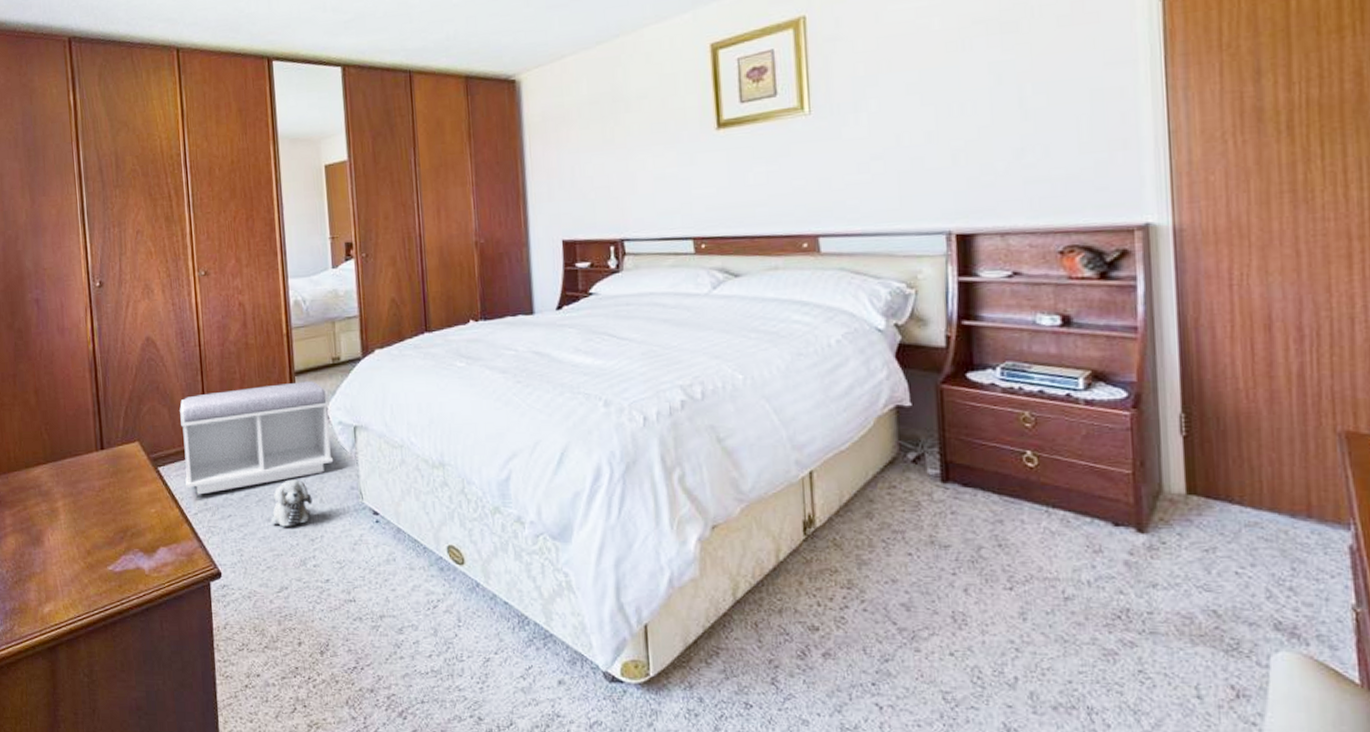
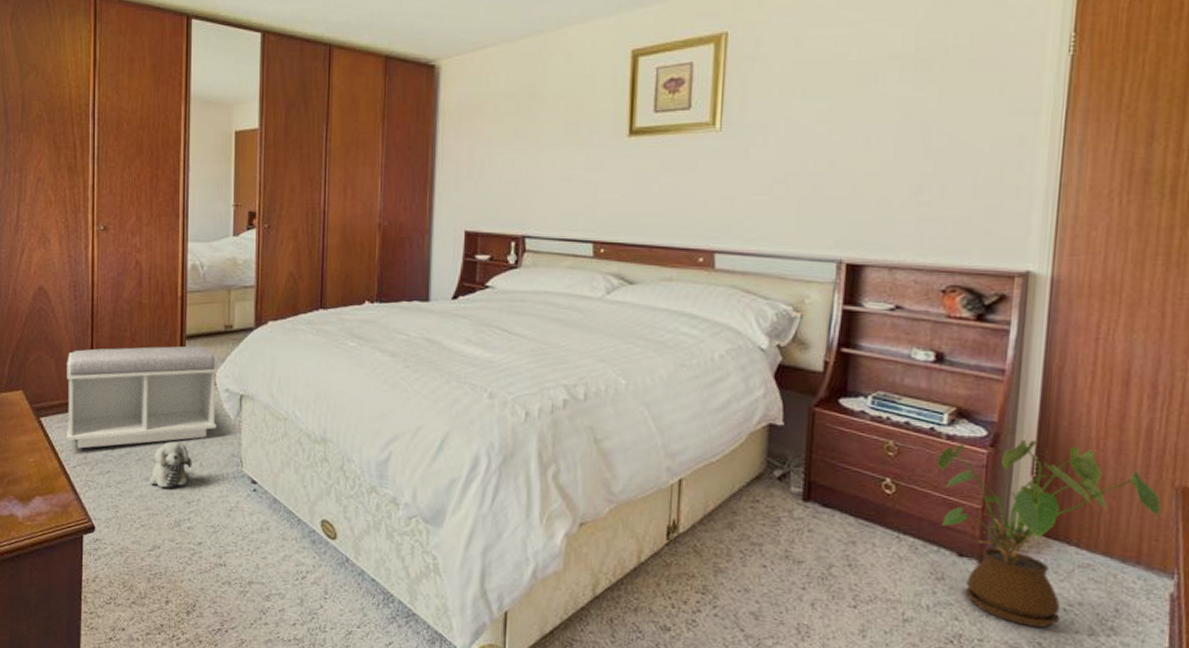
house plant: none [1078,397,1326,594] -> present [937,440,1162,628]

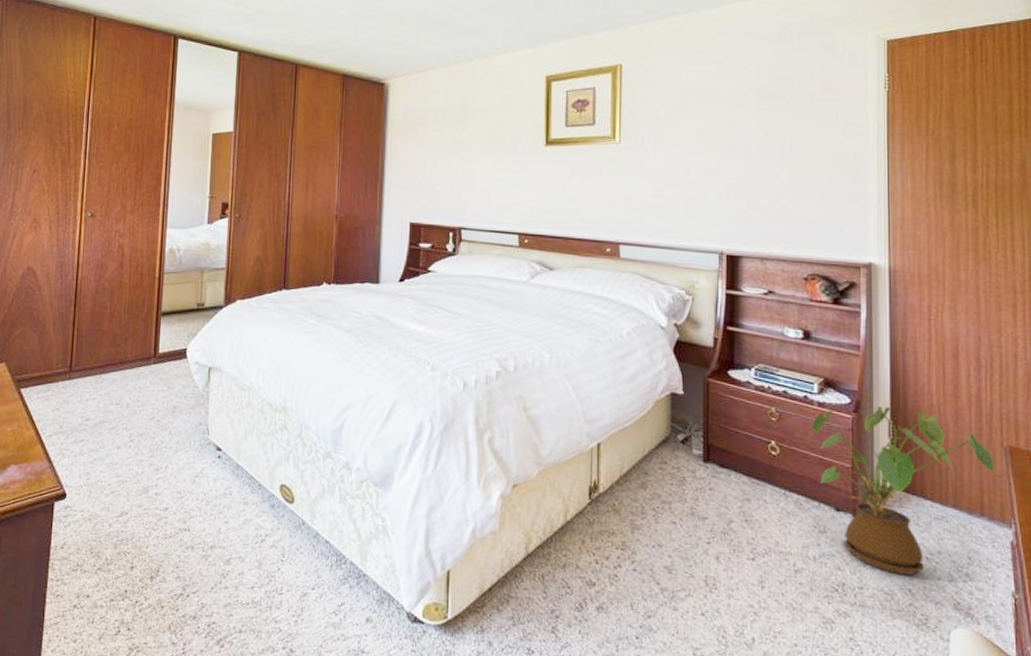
bench: present [67,346,218,449] -> none [45,322,190,418]
plush toy: present [149,441,192,488] -> none [120,411,162,455]

